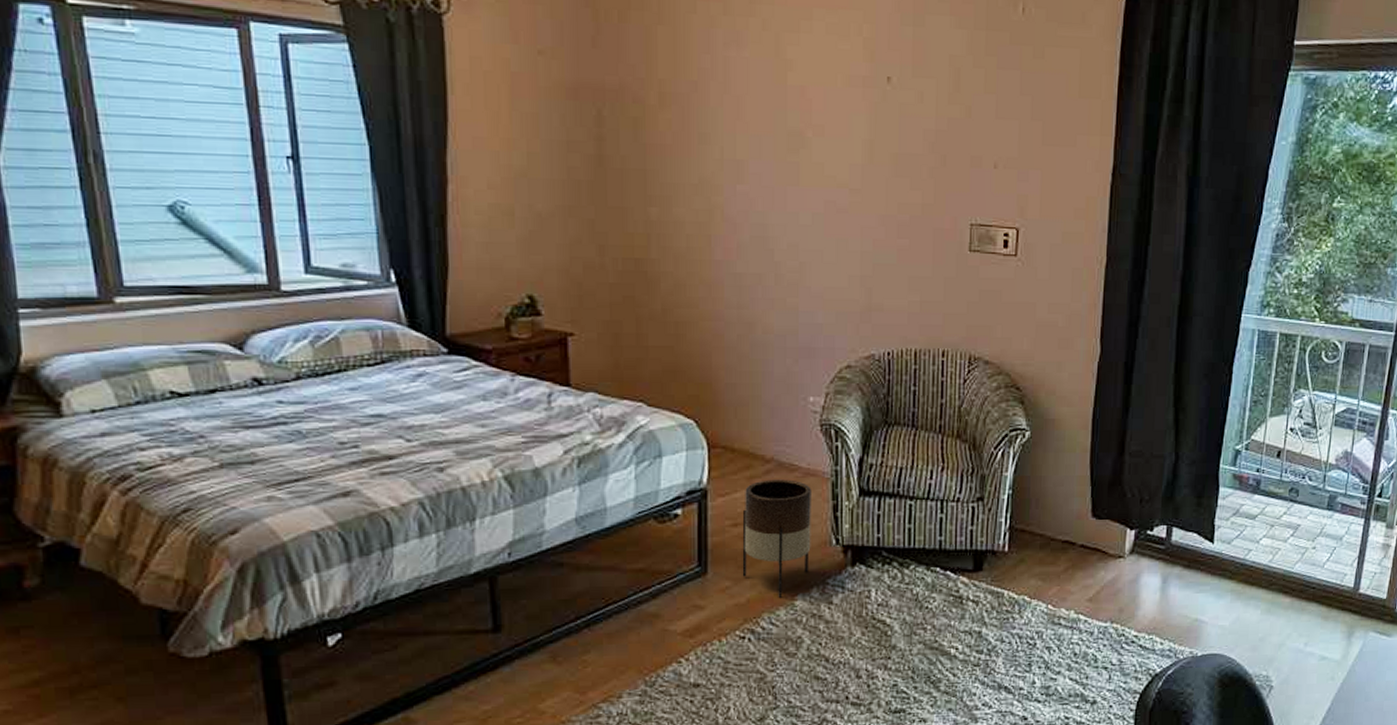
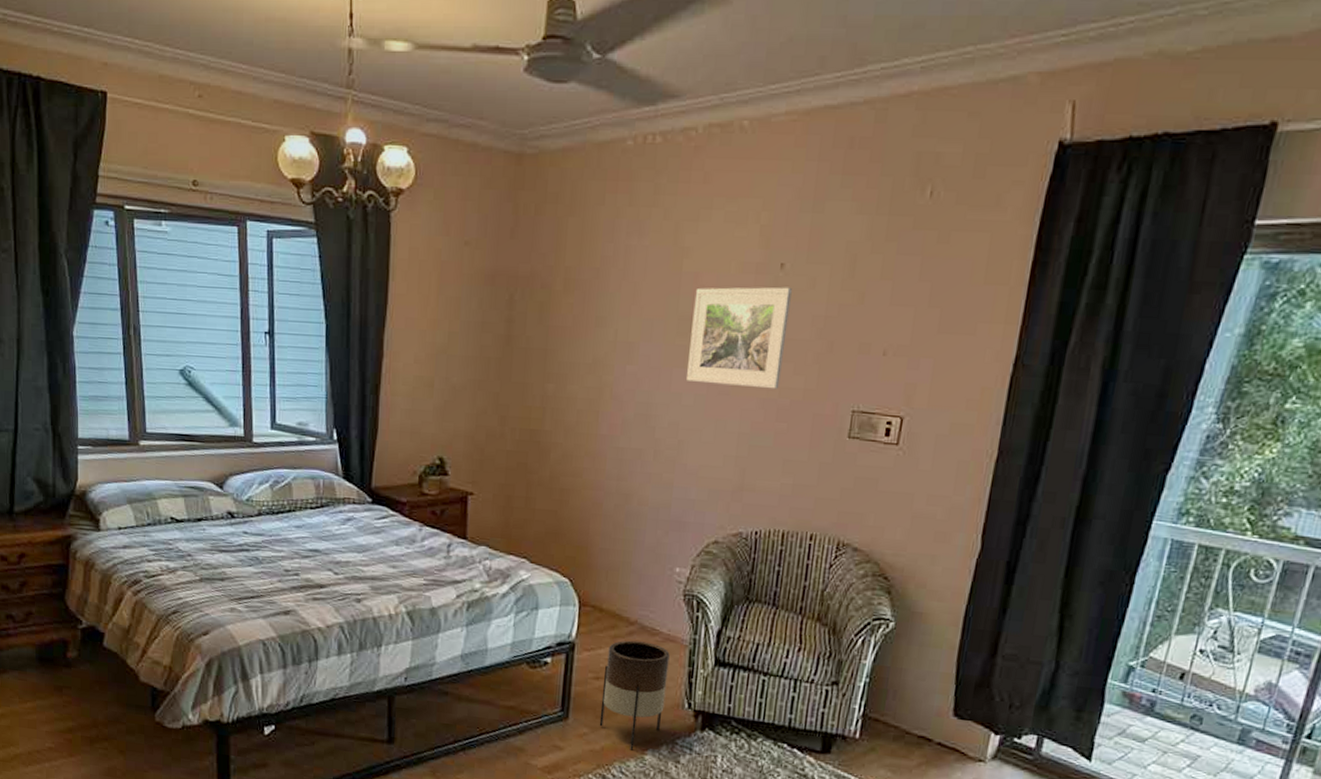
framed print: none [802,100,901,205] -> present [687,287,792,390]

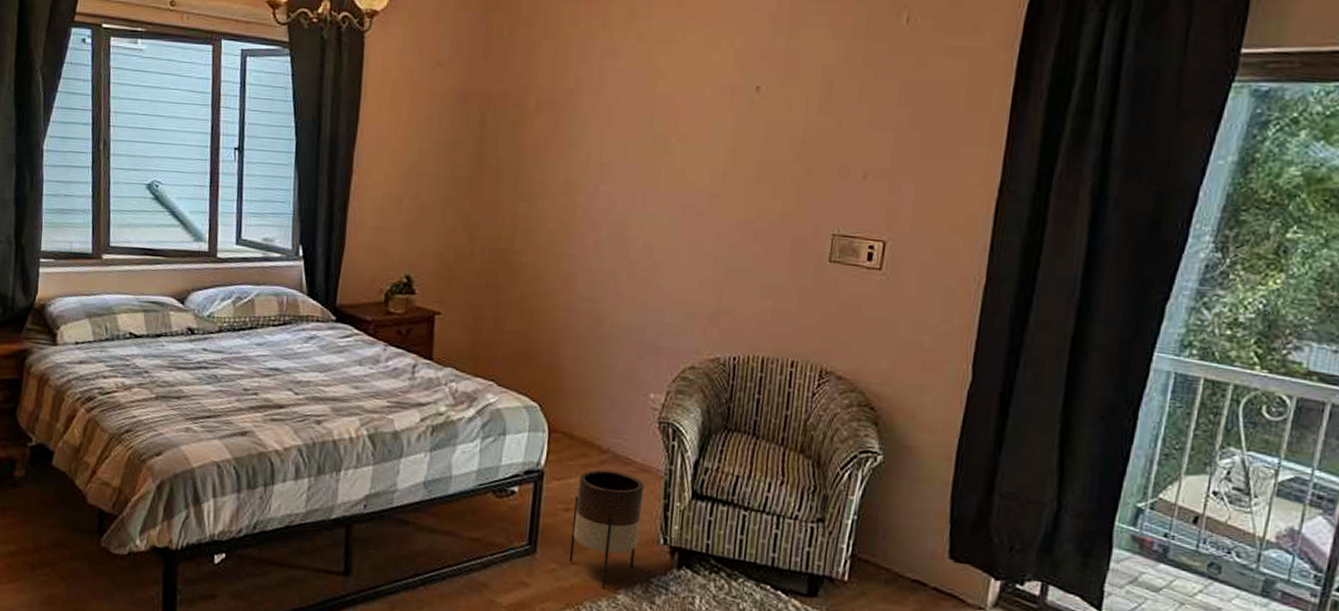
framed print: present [687,287,792,390] -> none [661,109,768,212]

